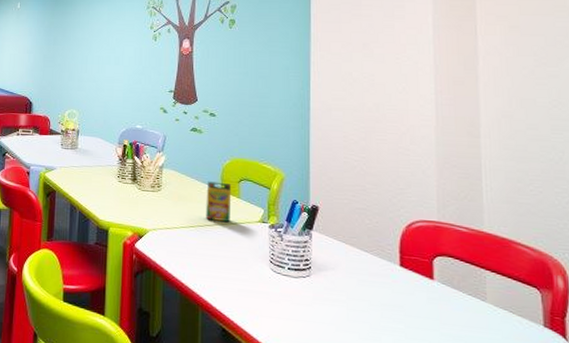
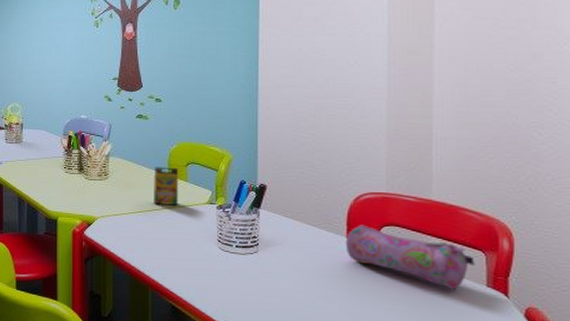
pencil case: none [398,253,531,329] -> present [345,224,475,290]

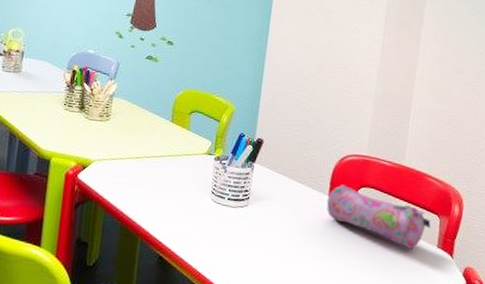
crayon box: present [154,167,179,206] -> none [153,112,183,154]

